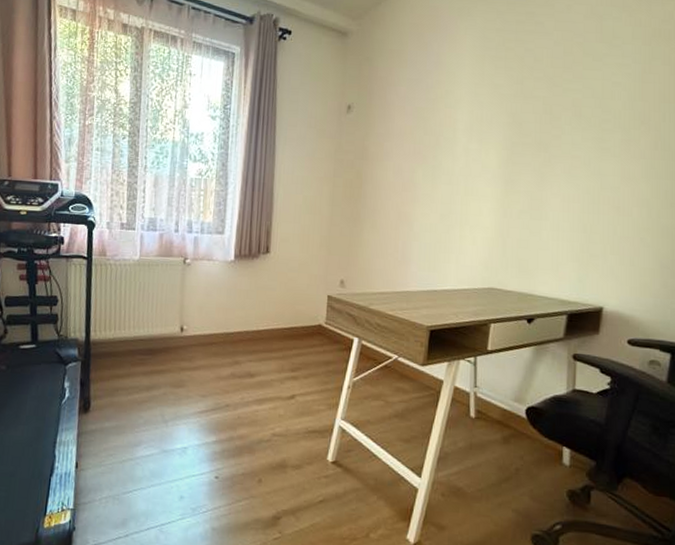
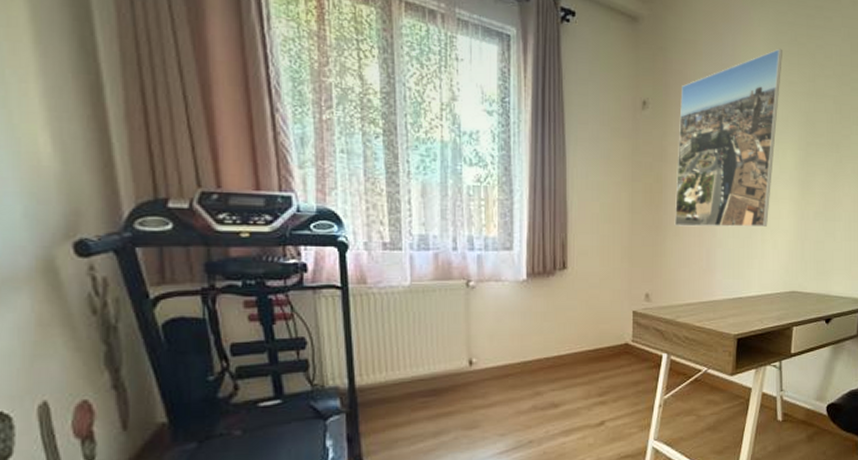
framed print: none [372,54,489,223] -> present [674,48,782,227]

